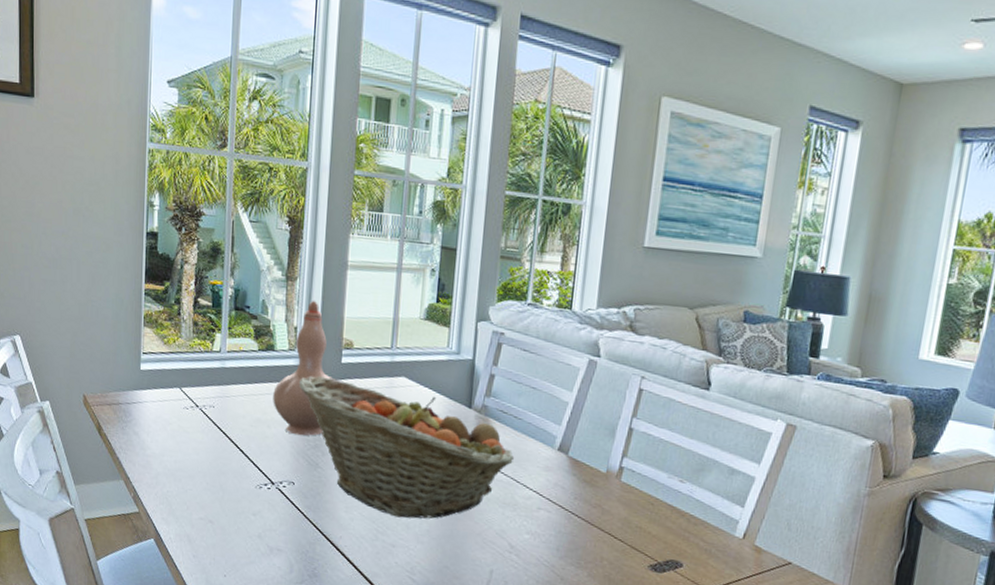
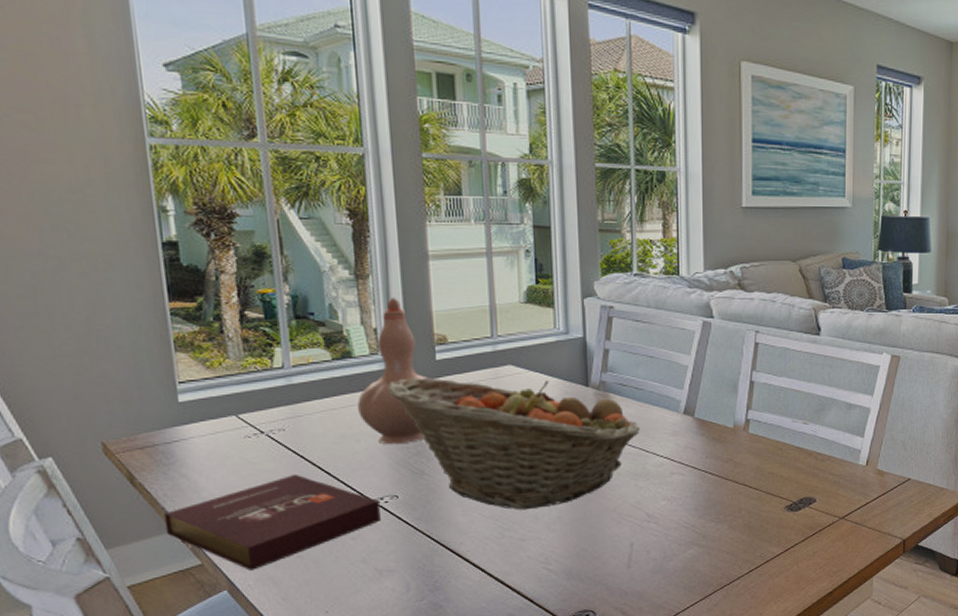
book: none [117,447,279,526] -> present [163,474,381,571]

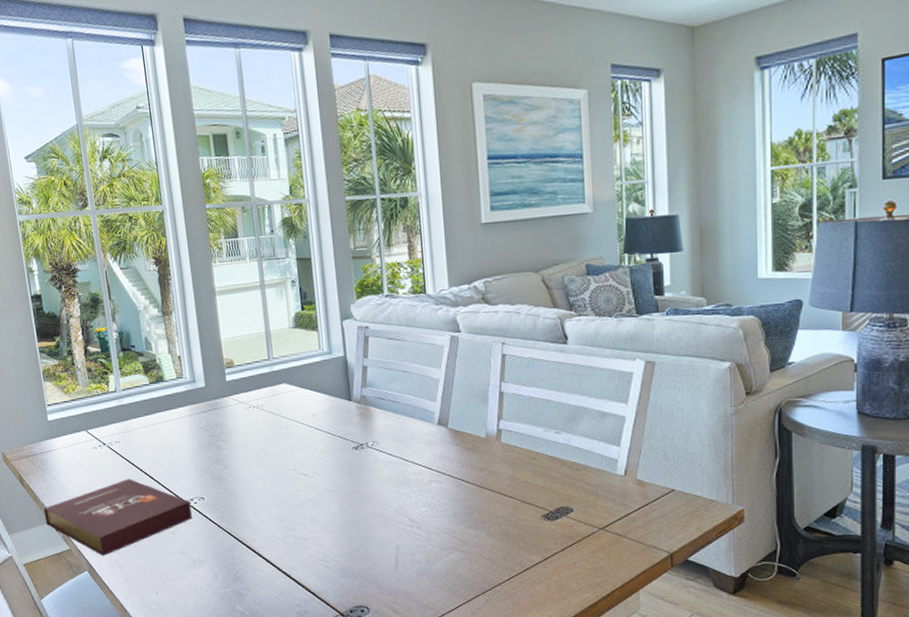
vase: present [358,297,428,445] -> none [170,329,222,454]
fruit basket: present [388,378,639,510] -> none [191,396,399,513]

